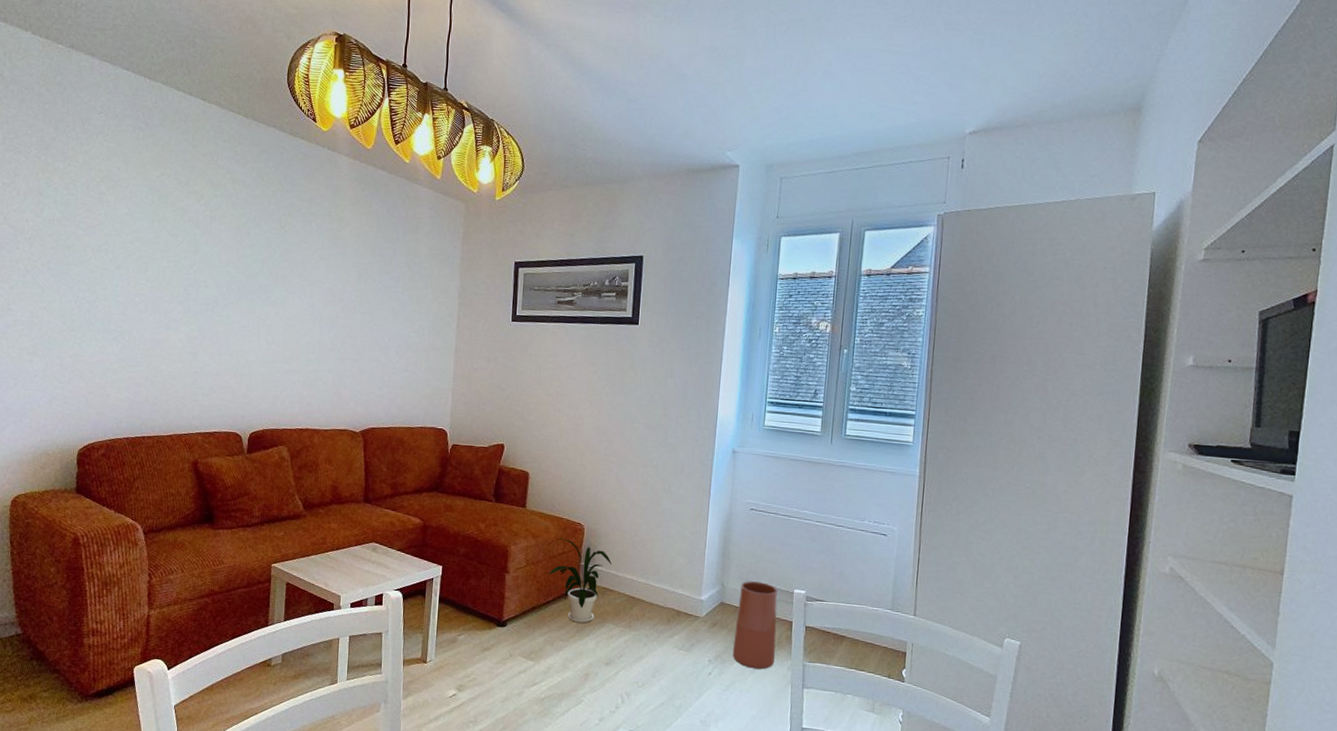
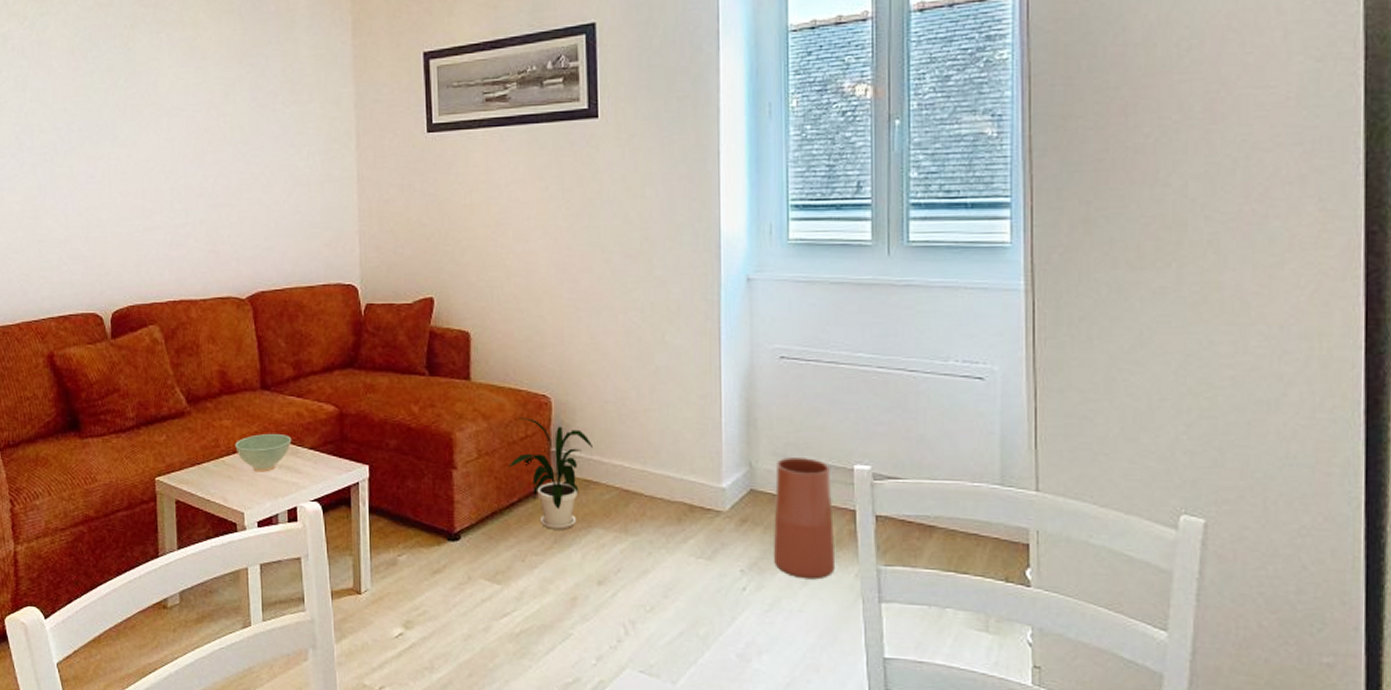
bowl: none [339,536,384,566] -> present [235,433,292,472]

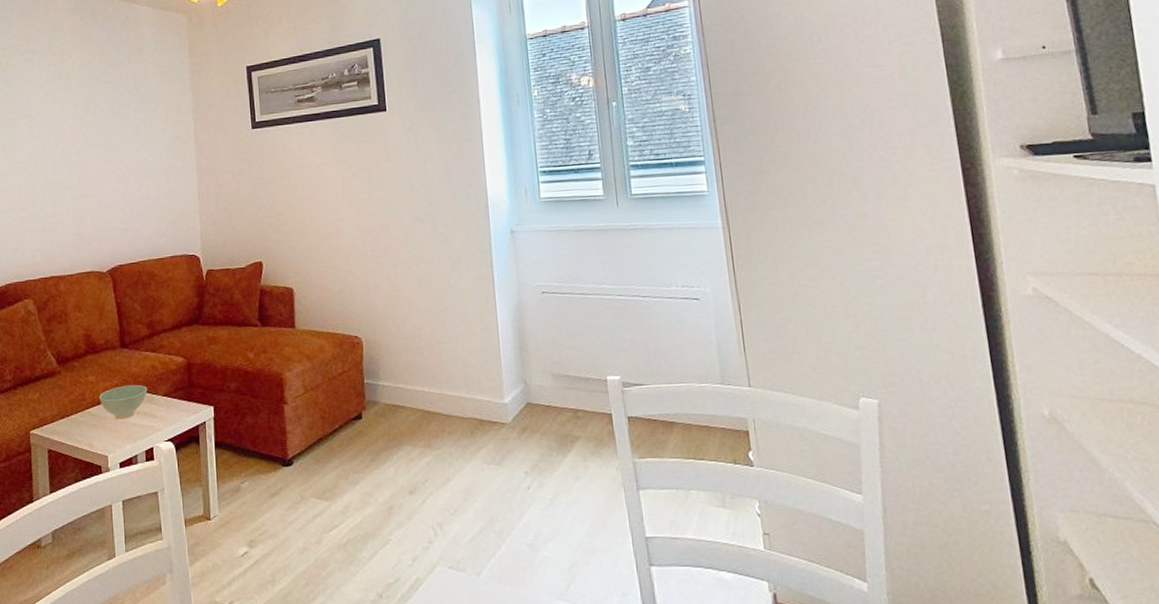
house plant: present [507,418,592,530] -> none [329,356,398,450]
vase: present [774,457,834,580] -> none [546,373,599,475]

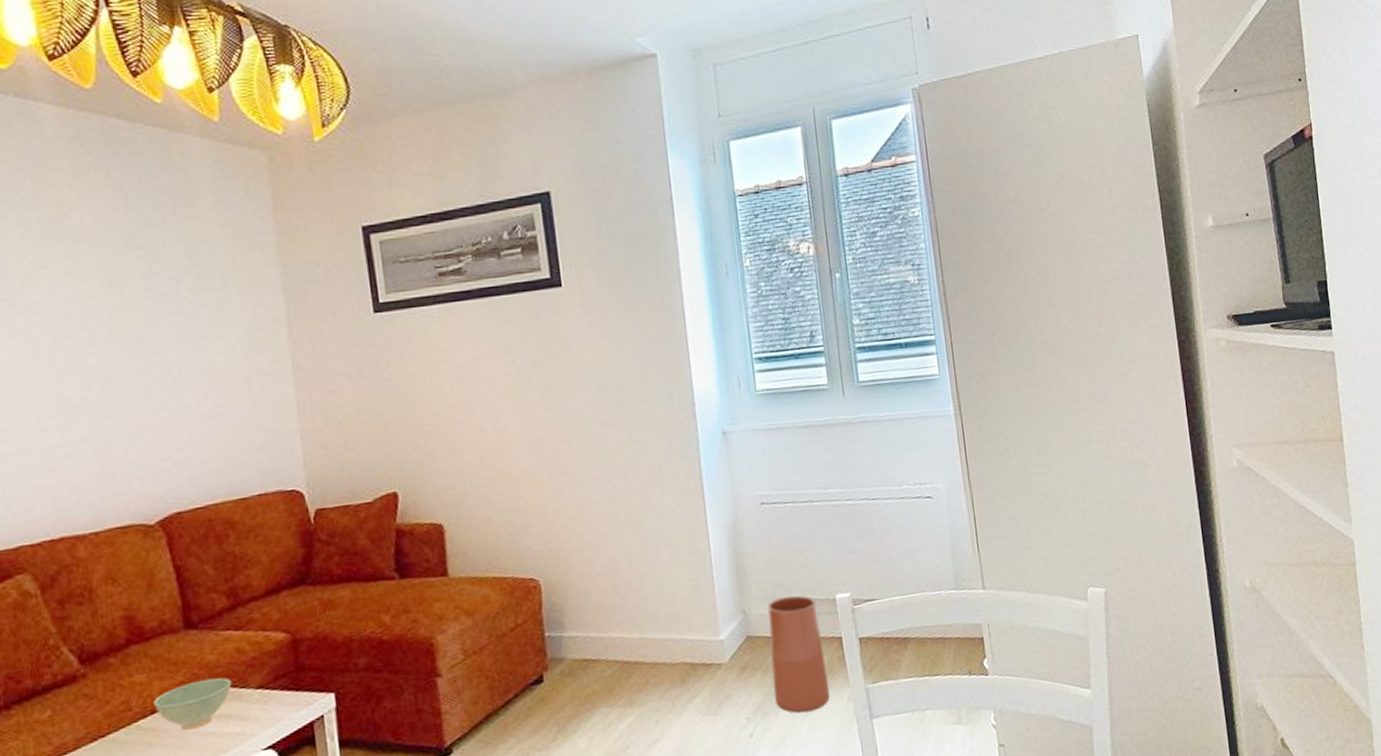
vase: none [546,373,599,475] -> present [767,595,830,713]

